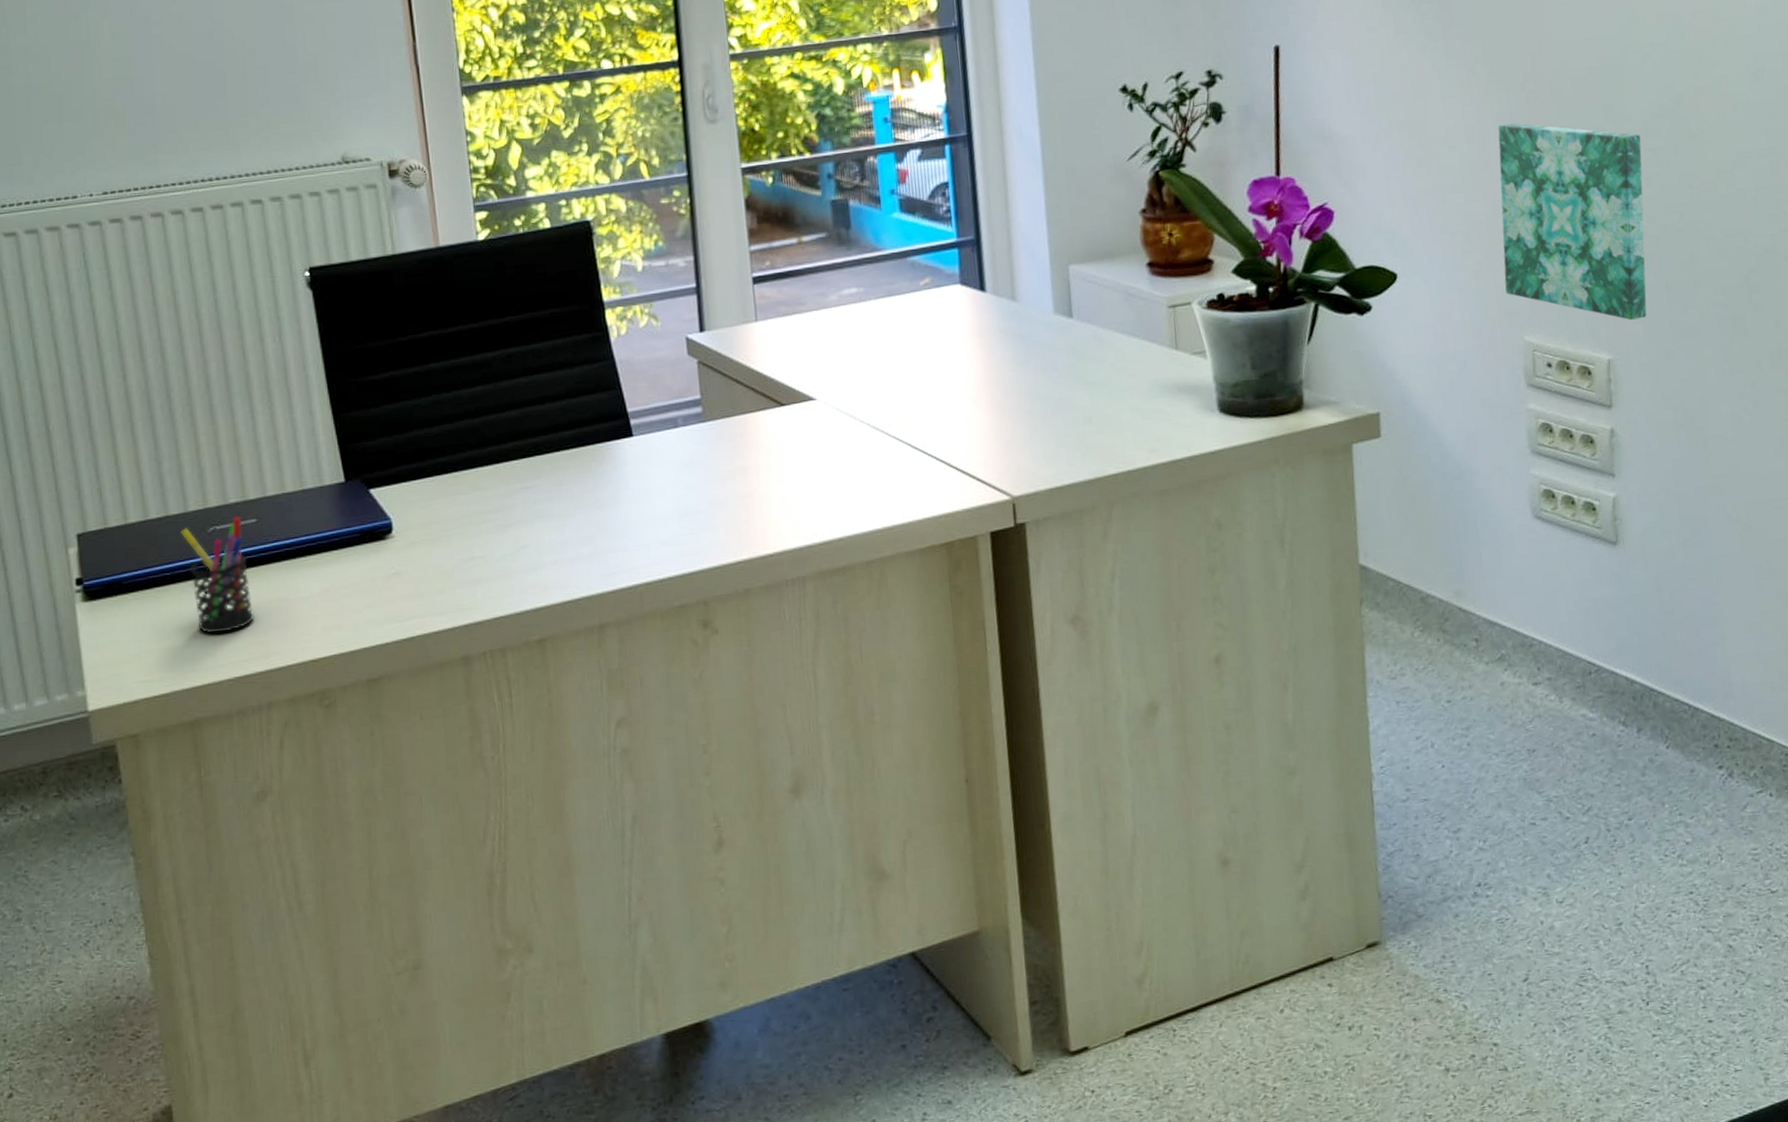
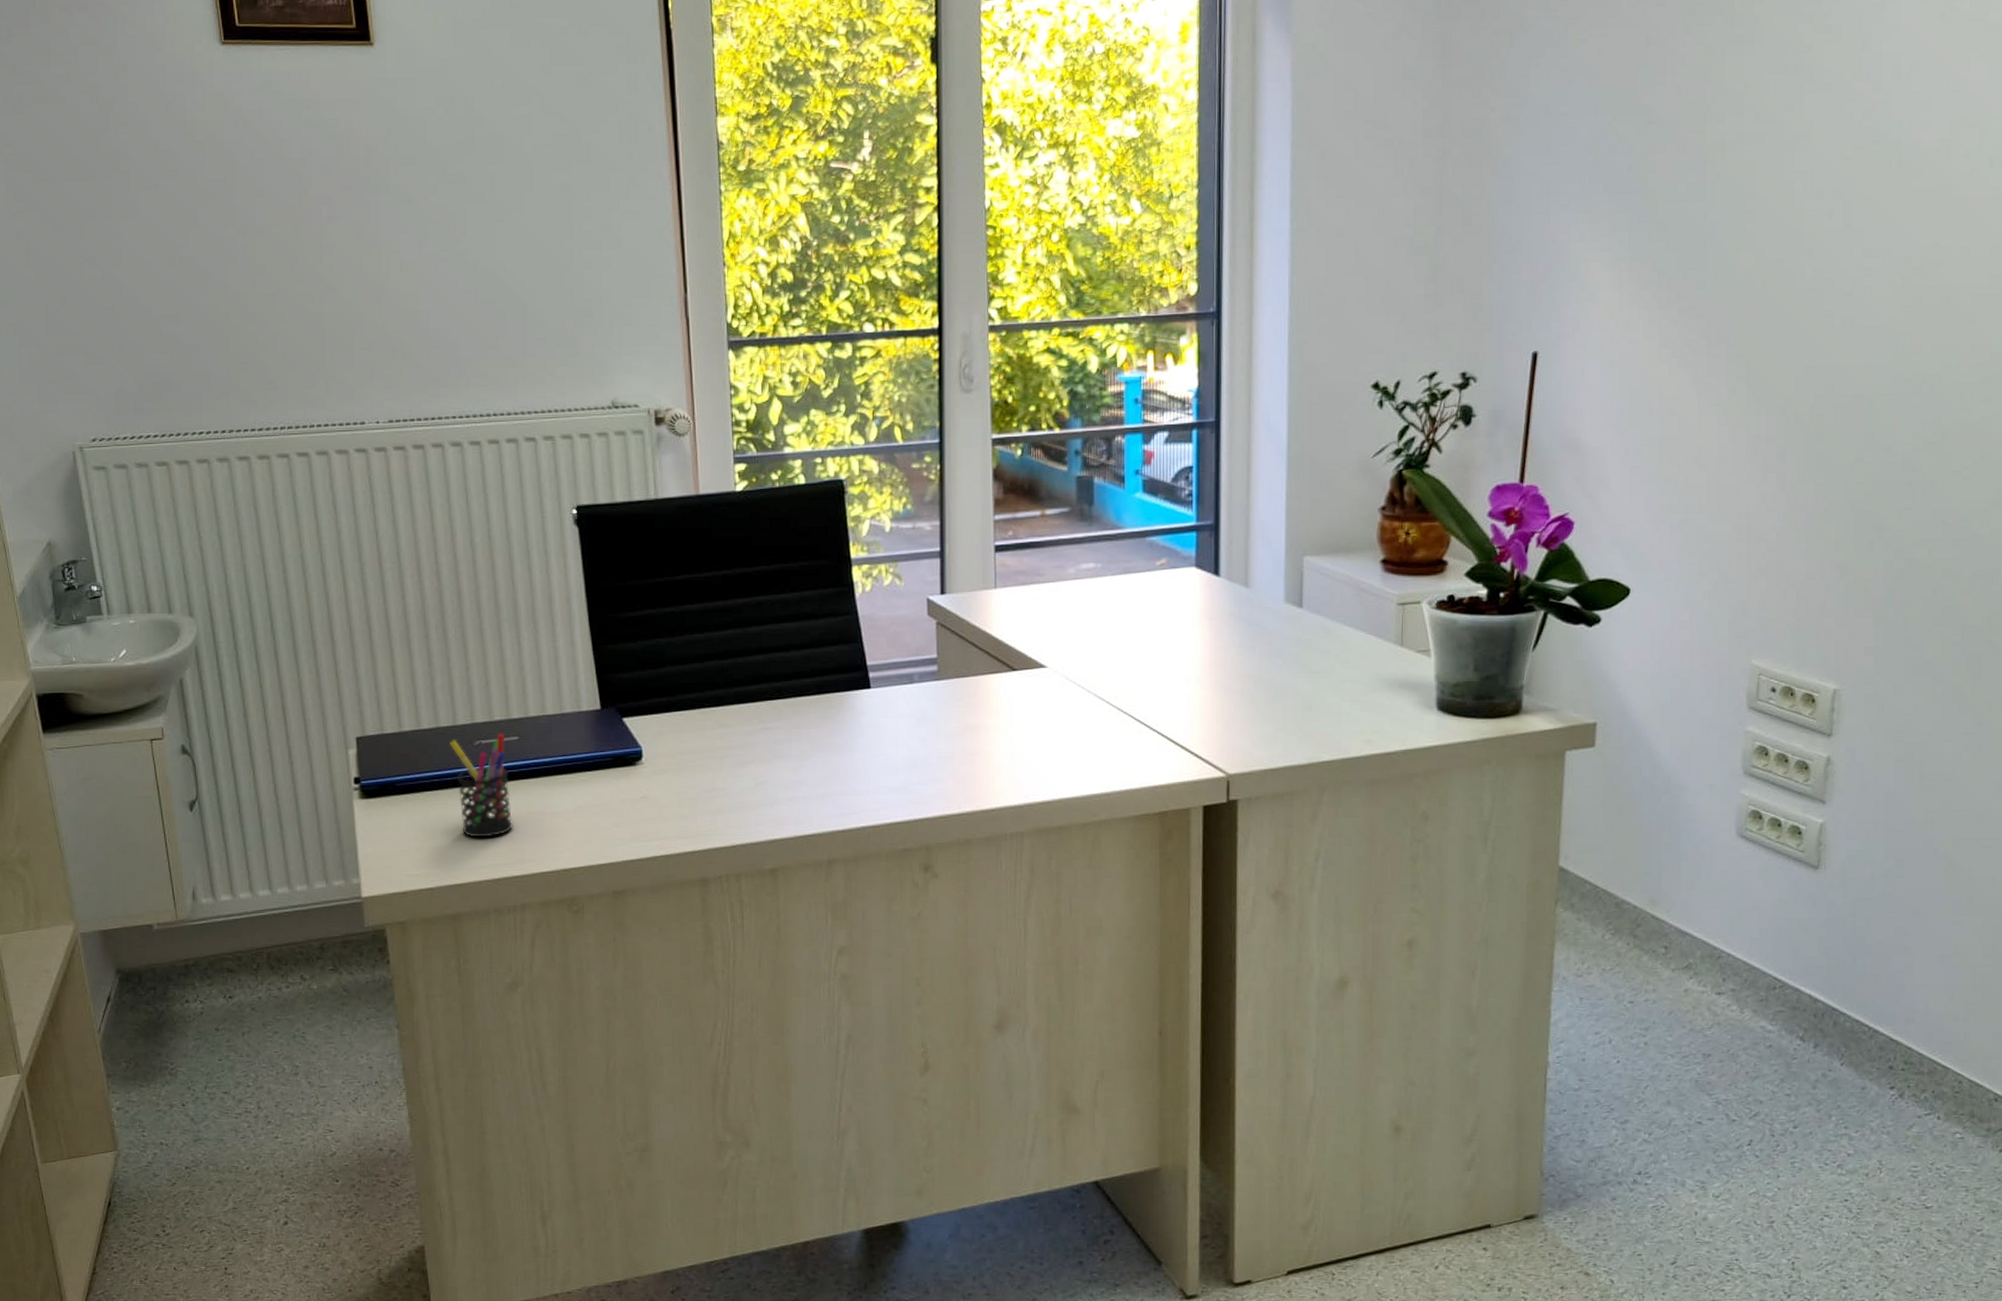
wall art: present [1498,123,1647,321] -> none [1739,447,1899,653]

